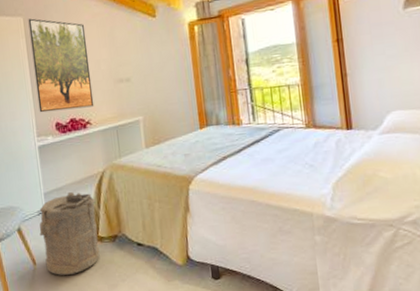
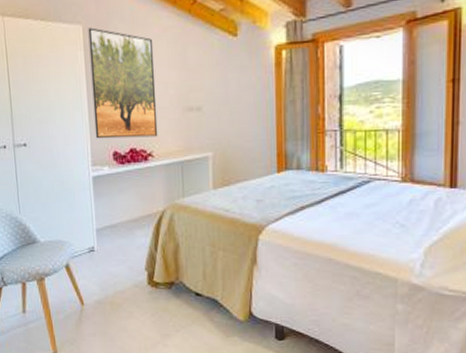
laundry hamper: present [39,192,100,275] -> none [89,231,154,319]

